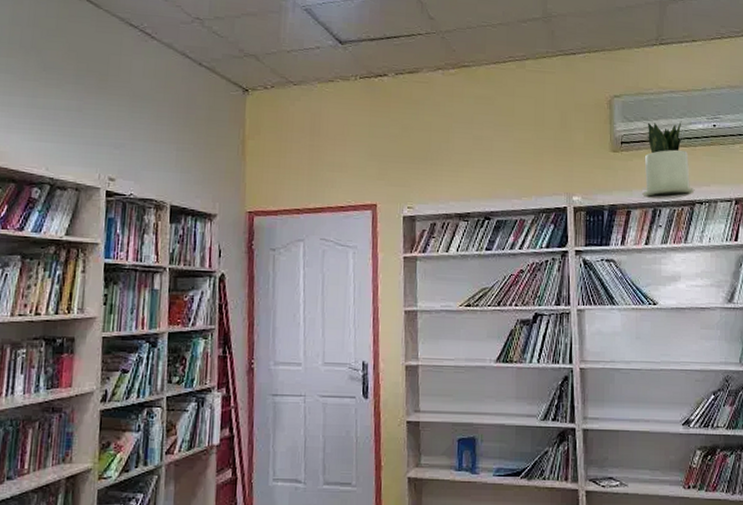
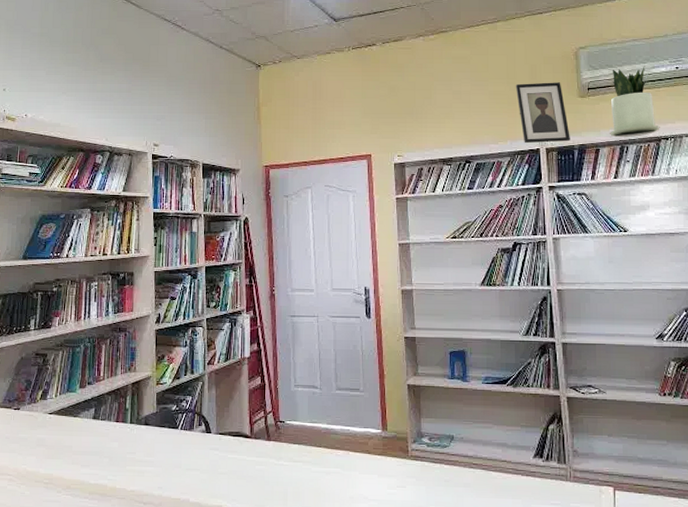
picture frame: none [543,132,600,201] -> present [515,82,570,144]

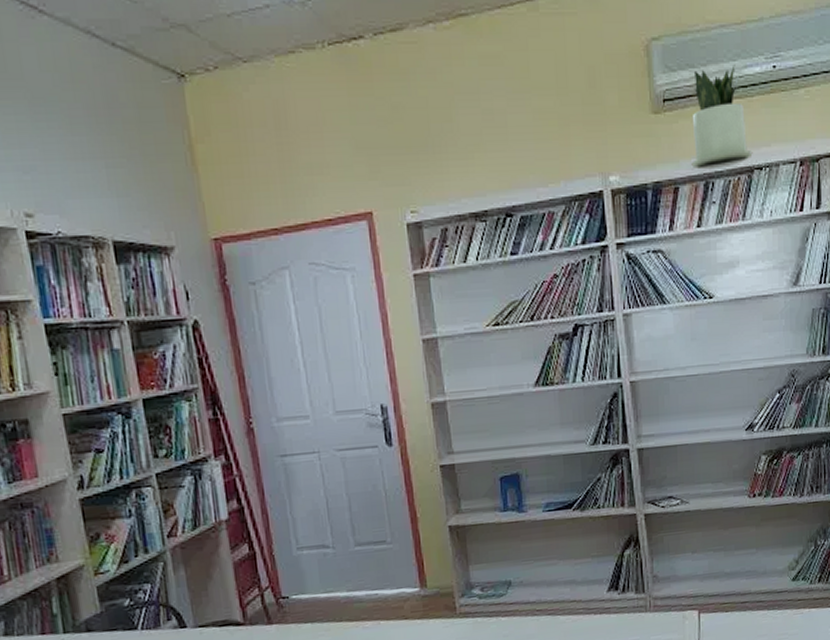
picture frame: present [515,82,570,144] -> none [567,91,642,184]

